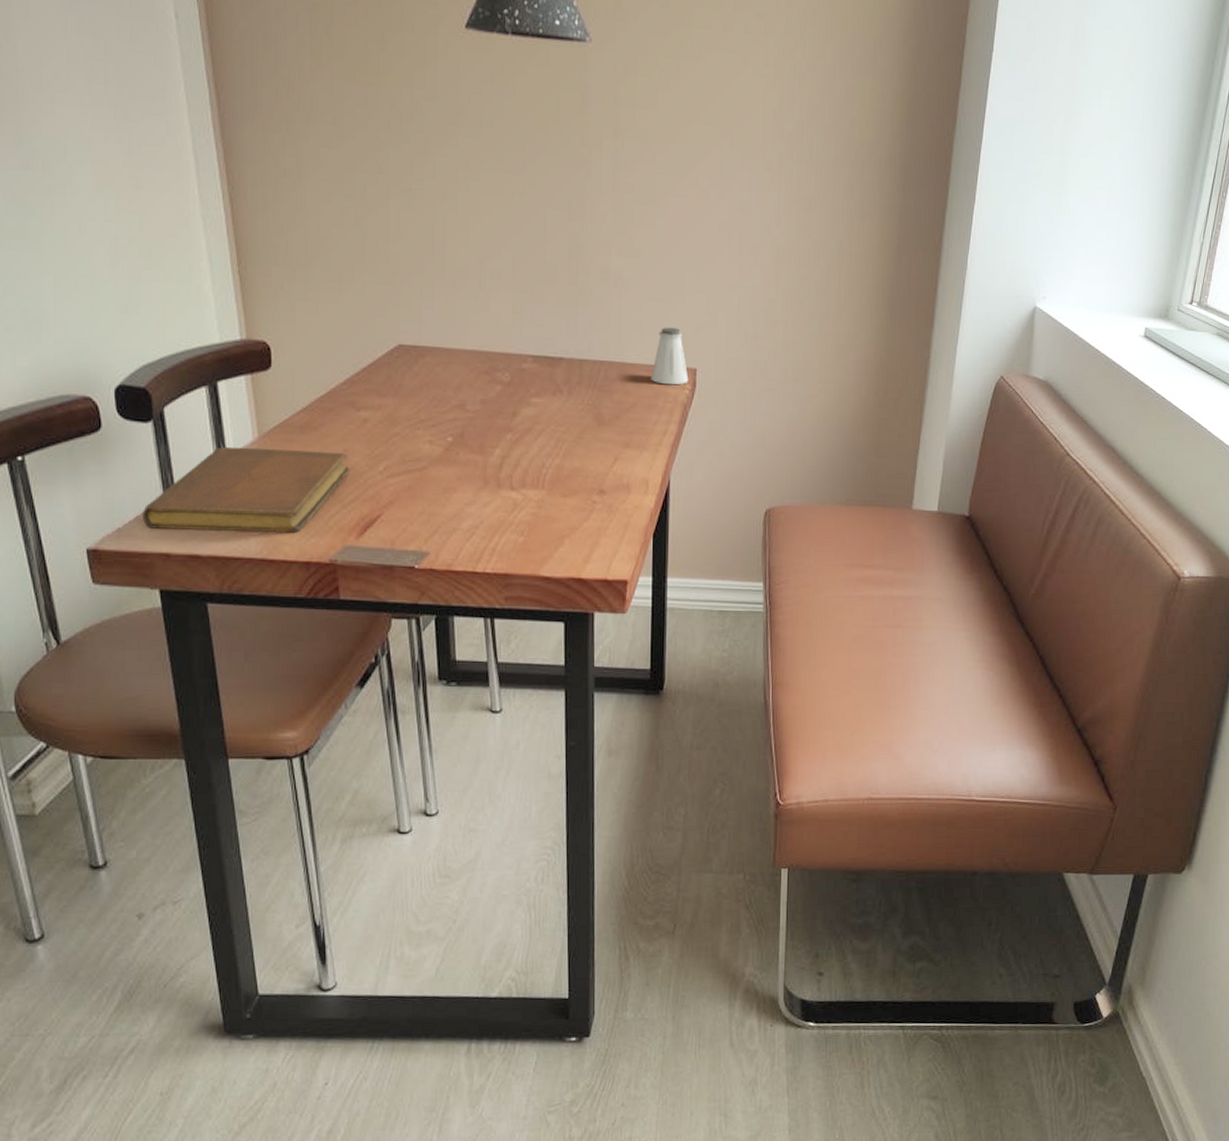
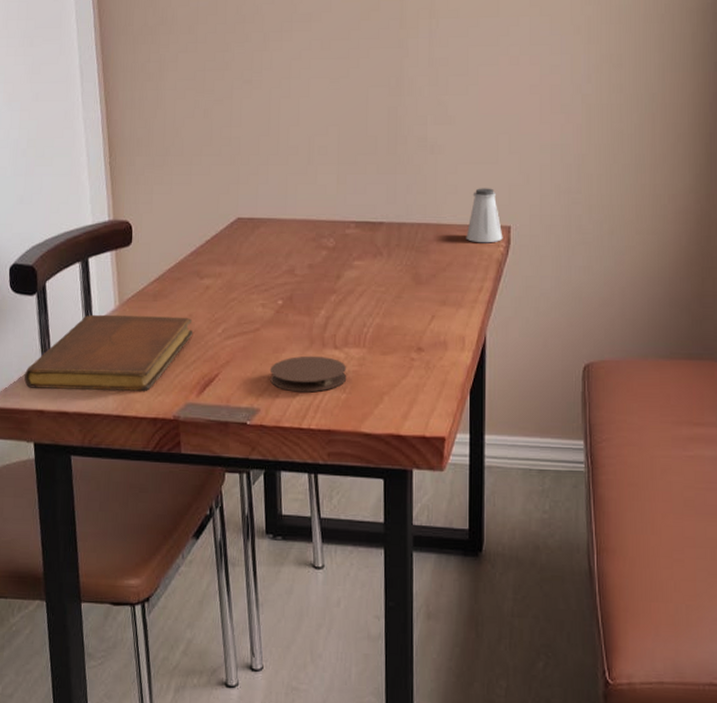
coaster: none [439,496,525,535] -> present [269,355,347,393]

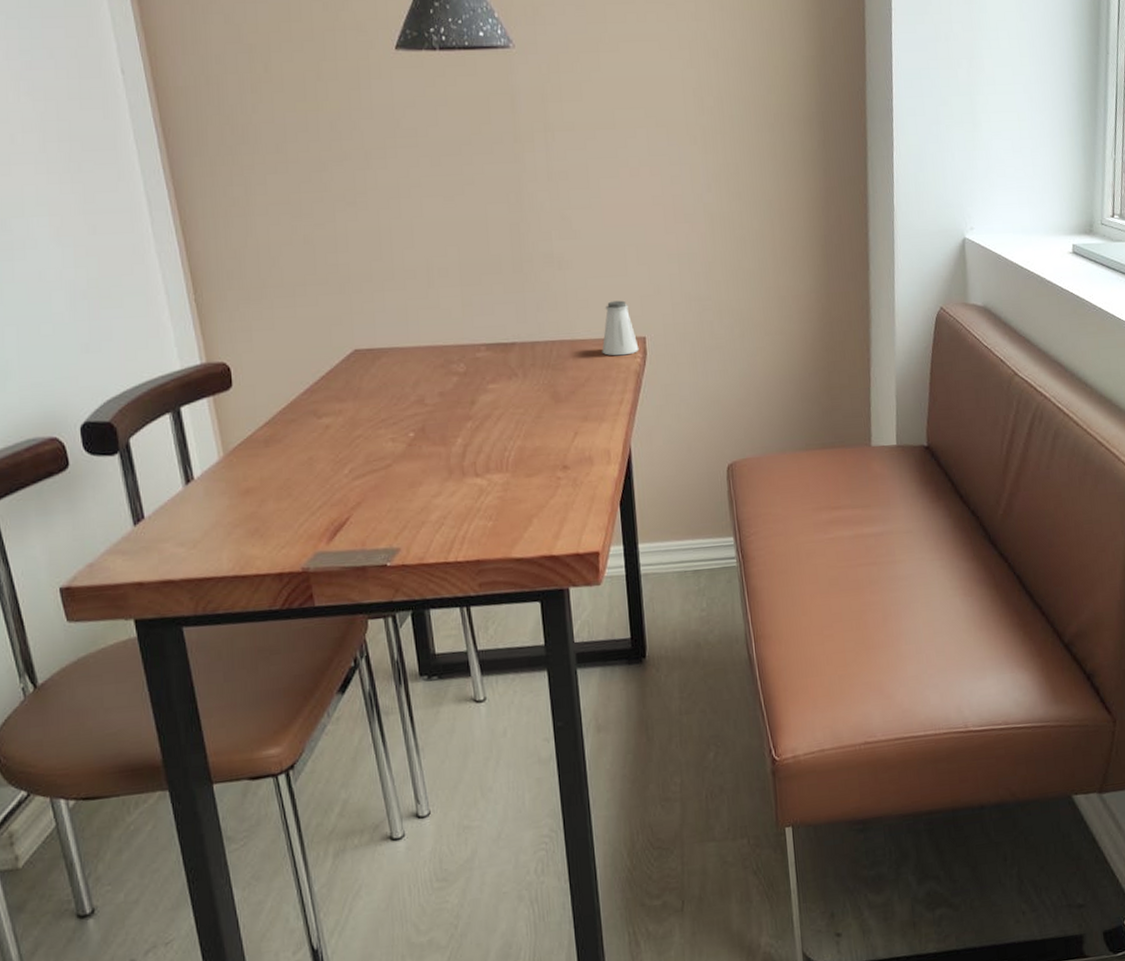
notebook: present [24,314,193,392] -> none [114,460,316,559]
coaster: present [269,355,347,393] -> none [406,485,492,526]

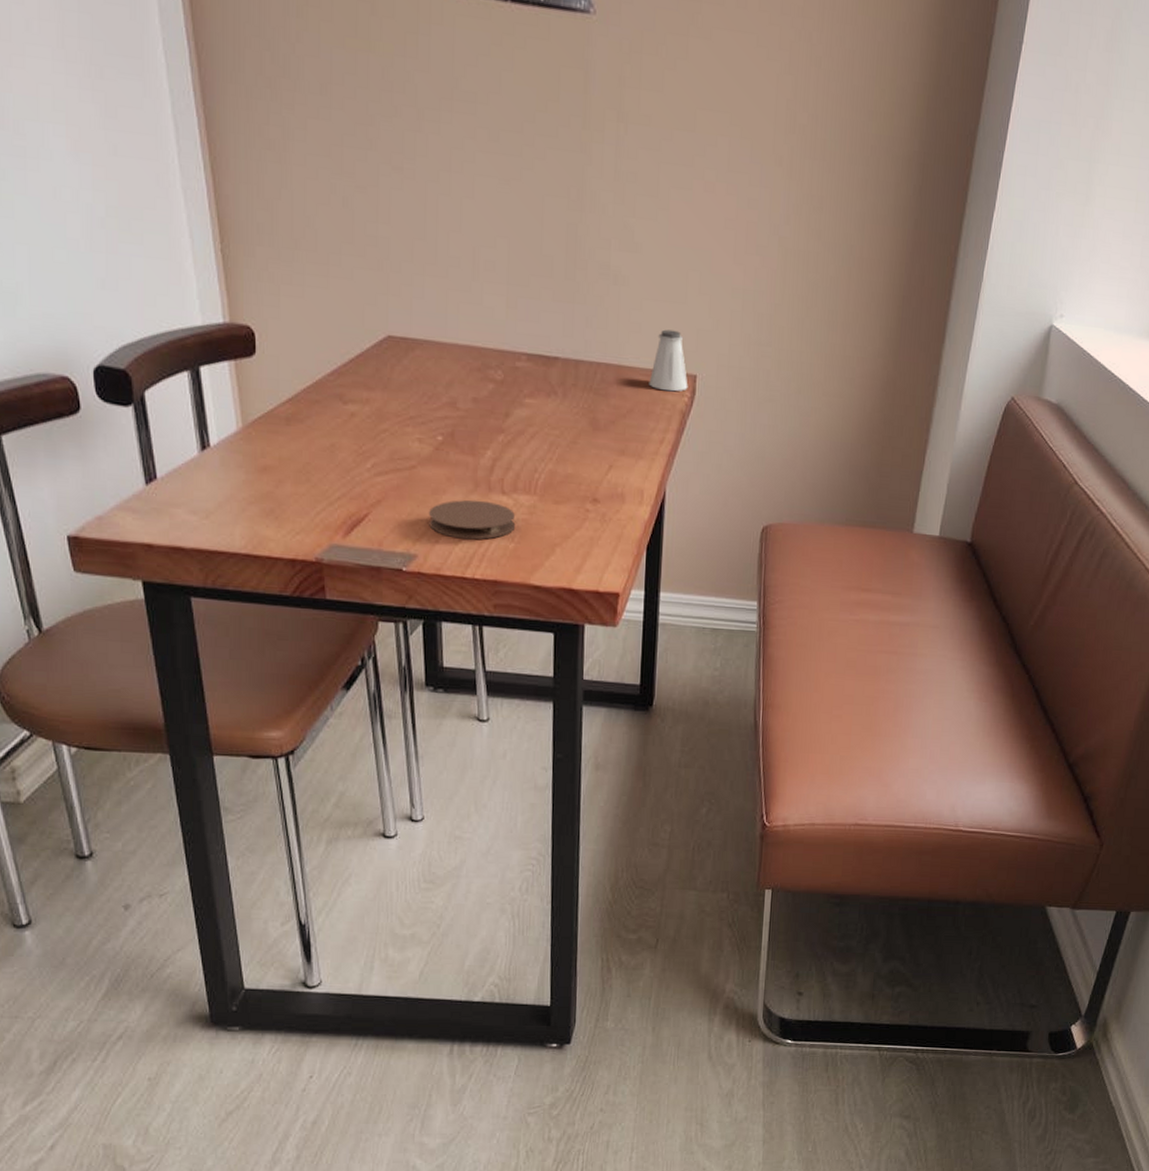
coaster: none [406,485,492,526] -> present [428,499,516,540]

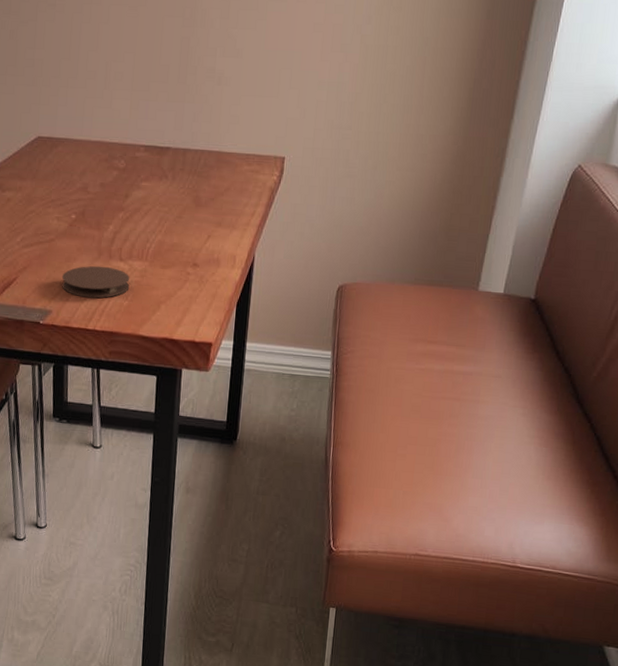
saltshaker: present [648,329,688,392] -> none [243,120,277,172]

